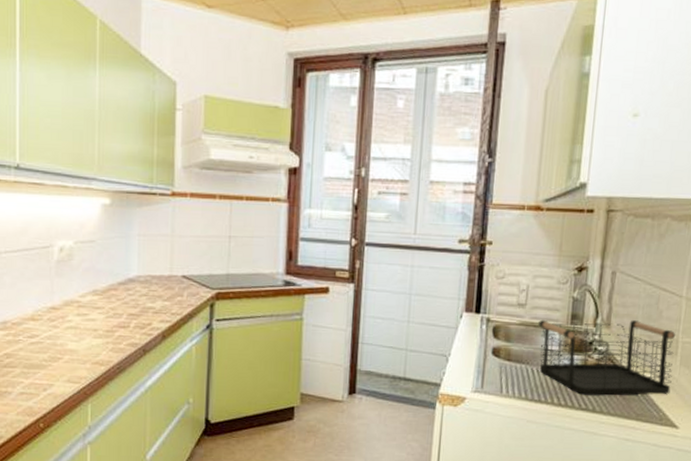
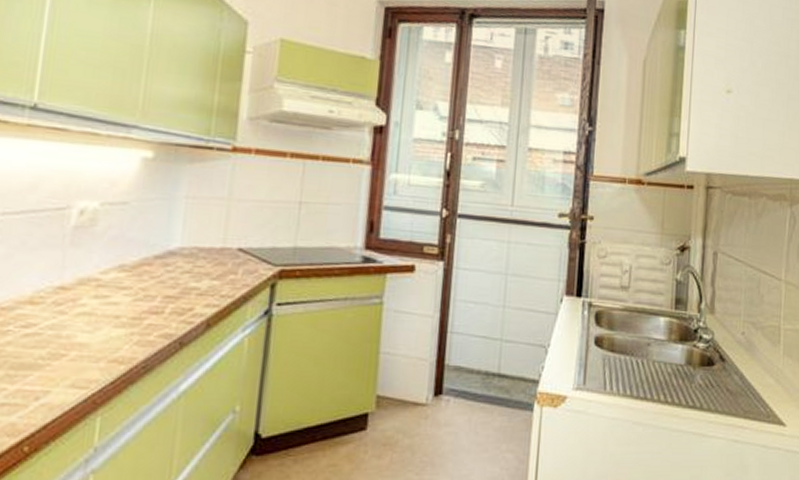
dish rack: present [538,319,676,396] -> none [642,304,778,391]

